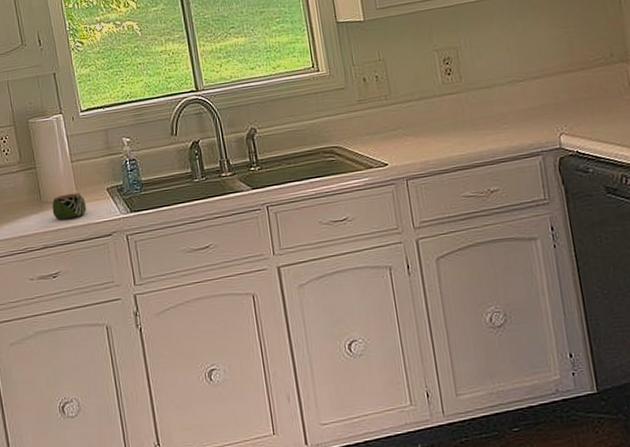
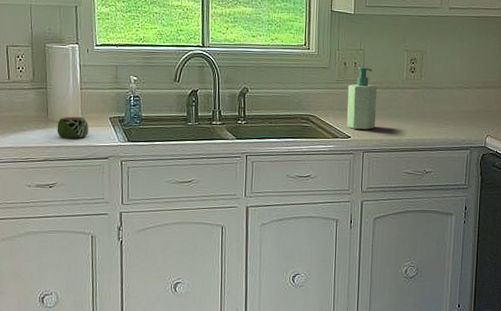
soap bottle: none [372,78,415,155] -> present [346,66,377,130]

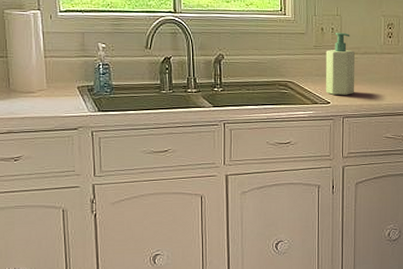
mug: present [57,116,89,138] -> none [20,86,56,109]

